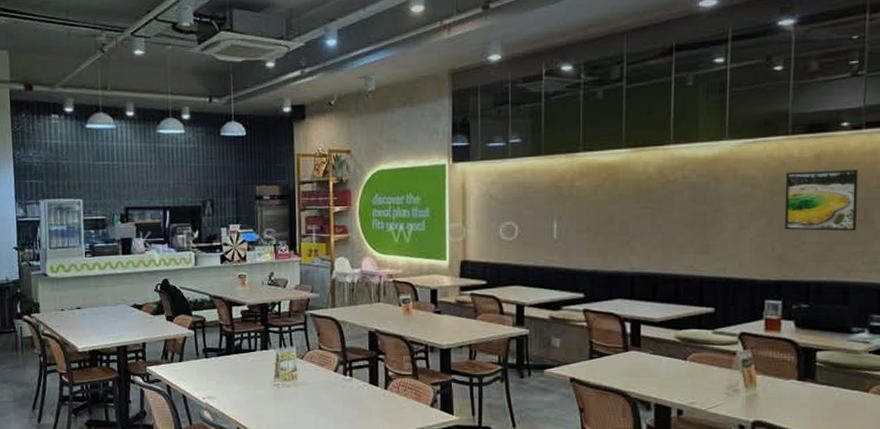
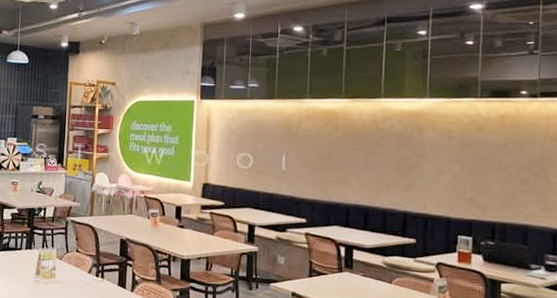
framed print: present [784,169,858,232] -> none [474,128,535,182]

